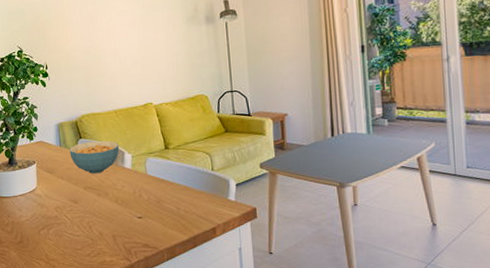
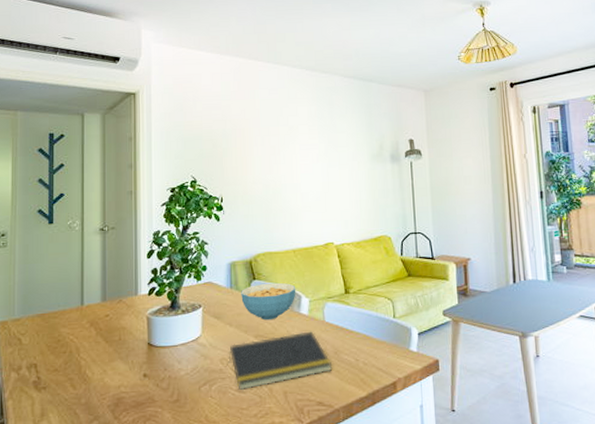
notepad: none [62,183,156,234] -> present [228,331,333,391]

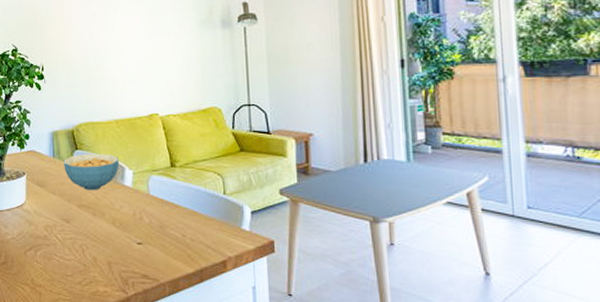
notepad: present [228,331,333,391] -> none [52,203,158,258]

